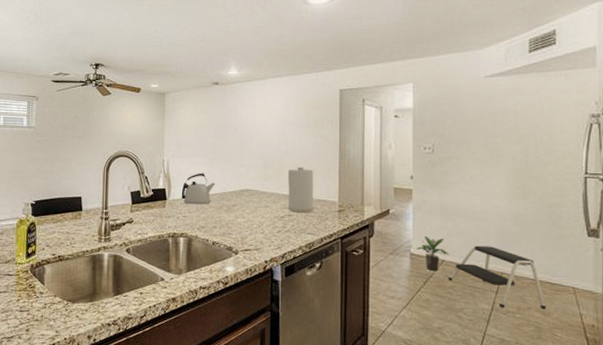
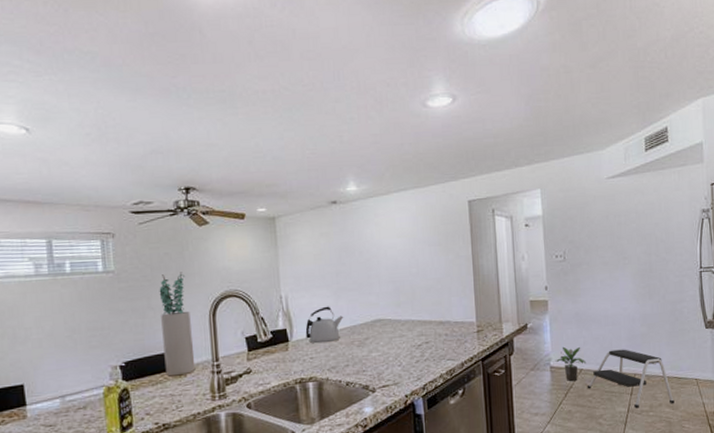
vase: none [65,132,90,219] -> present [159,272,196,378]
paper towel holder: present [288,167,314,213] -> none [422,288,451,339]

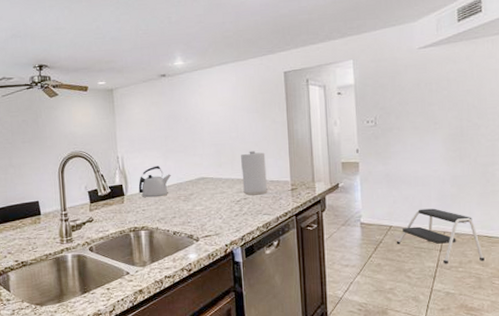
vase: present [159,272,196,378] -> none [18,136,48,224]
paper towel holder: none [422,288,451,339] -> present [241,150,267,196]
potted plant: present [555,346,587,382] -> none [365,205,396,238]

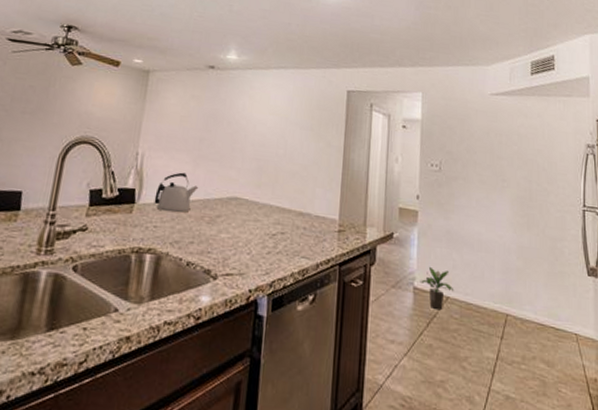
paper towel holder: present [241,150,267,196] -> none [281,174,314,232]
potted plant: none [365,205,396,238] -> present [419,266,454,311]
step stool: present [396,208,485,264] -> none [452,280,550,360]

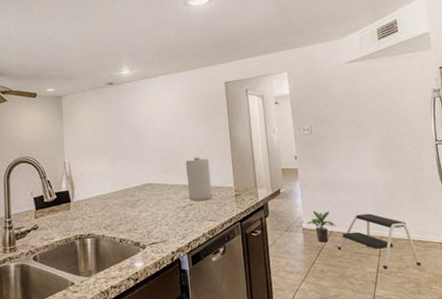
kettle: present [154,172,199,214] -> none [85,171,118,204]
paper towel holder: none [281,174,314,232] -> present [186,157,212,202]
step stool: none [452,280,550,360] -> present [337,213,421,270]

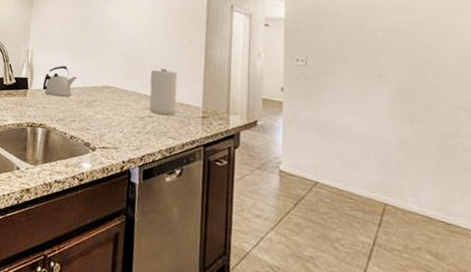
kettle: none [85,171,118,204] -> present [42,65,78,98]
potted plant: present [307,210,336,243] -> none [285,153,324,194]
step stool: present [337,213,421,270] -> none [322,169,439,253]

